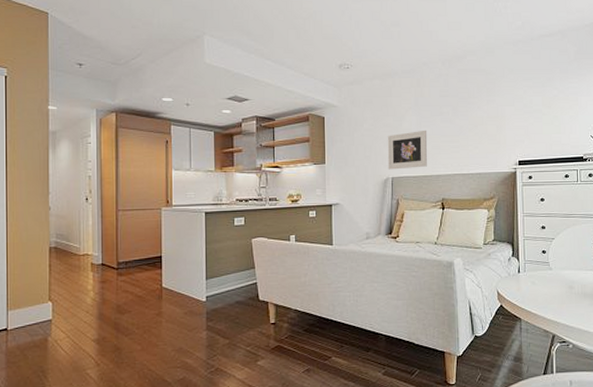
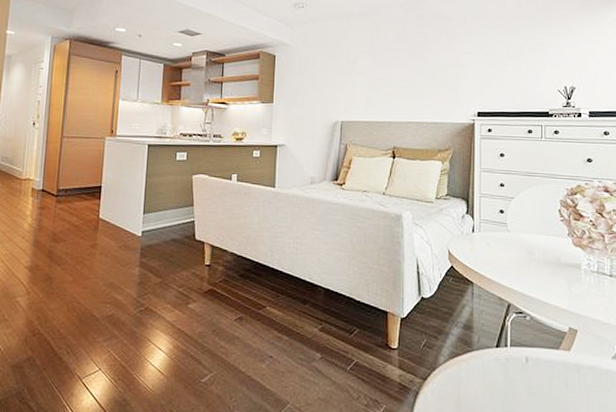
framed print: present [387,130,428,170] -> none [337,74,381,114]

